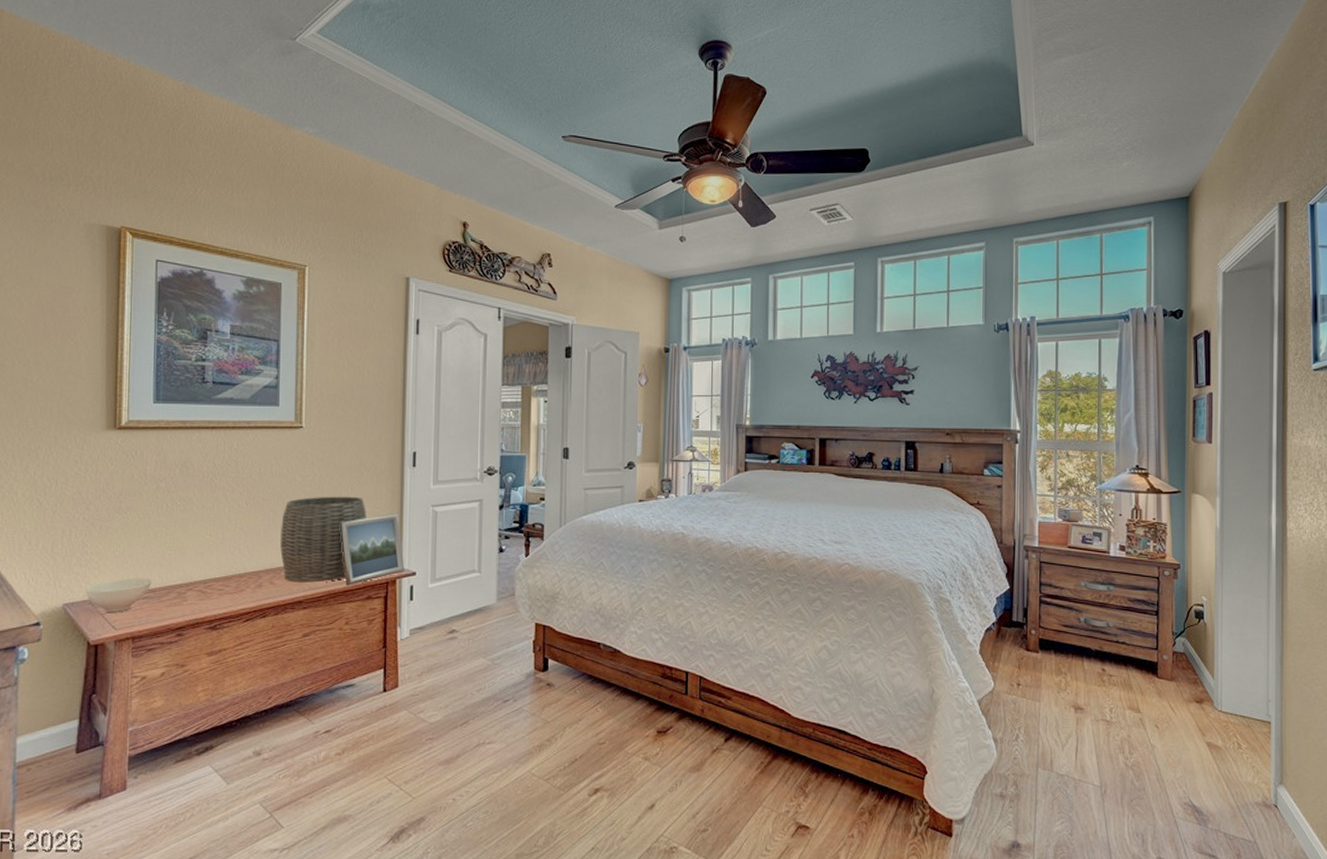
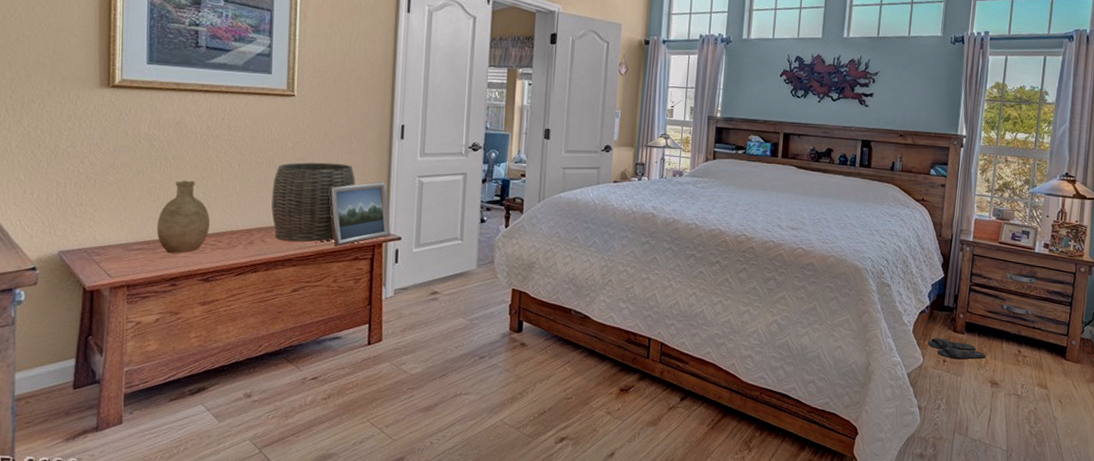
bowl: present [85,578,152,612] -> none [80,229,146,261]
decorative vase: none [162,522,218,600] -> present [156,180,210,253]
slippers: none [997,658,1065,682] -> present [927,337,986,360]

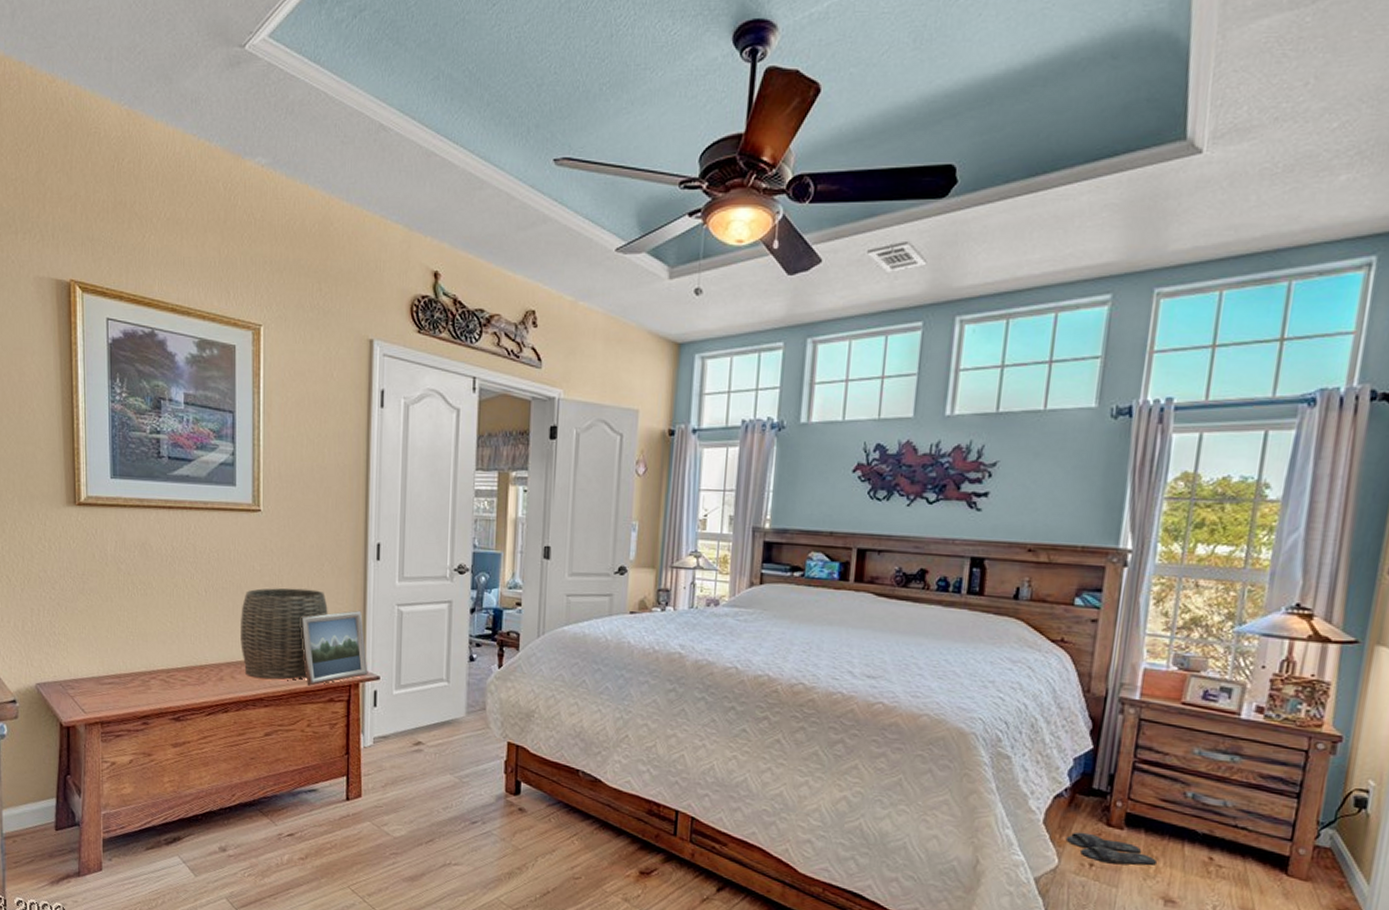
decorative vase: present [156,180,210,253] -> none [127,607,179,689]

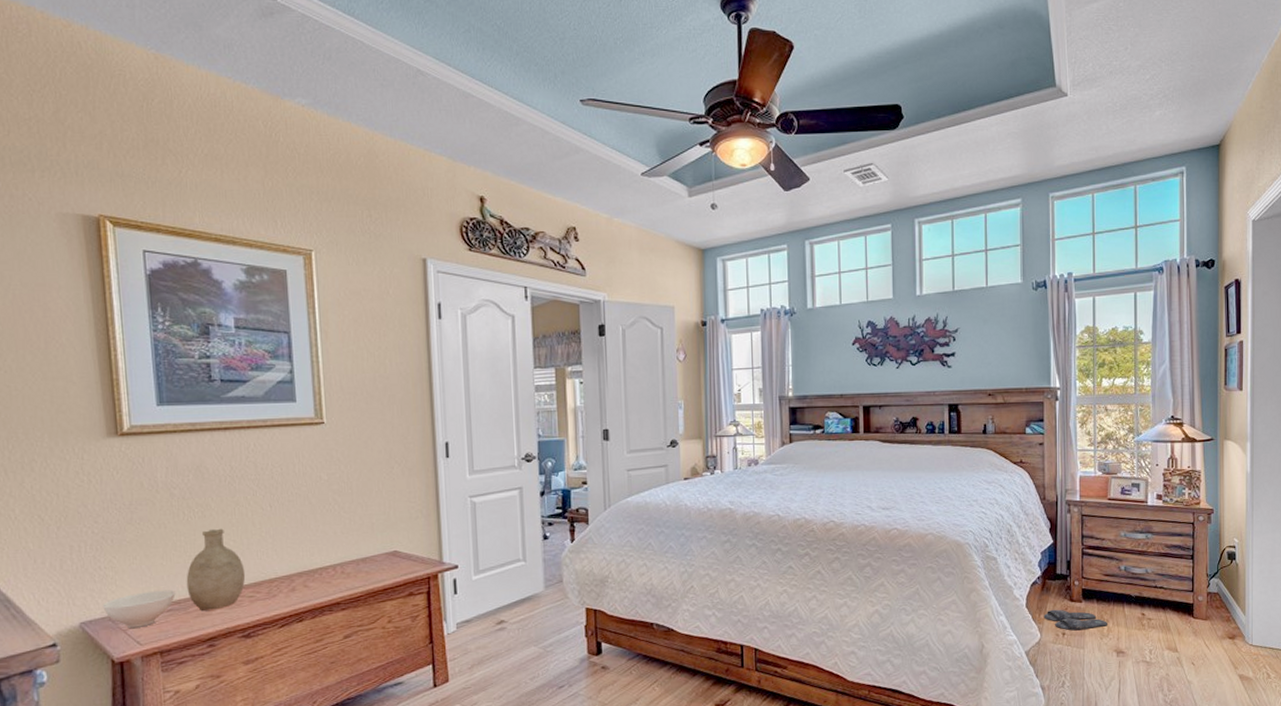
bowl: none [55,661,117,696] -> present [102,589,176,628]
decorative vase: none [127,607,179,689] -> present [186,528,246,611]
woven basket: present [240,588,328,680] -> none [310,492,401,584]
picture frame: present [300,610,368,686] -> none [372,506,446,584]

